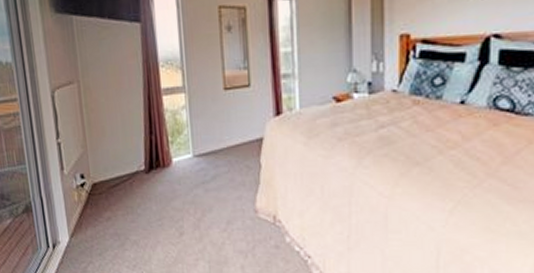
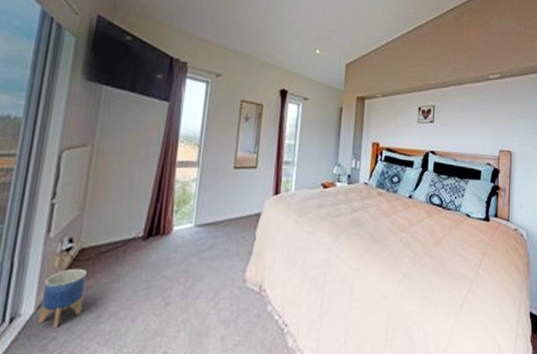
planter: none [71,201,107,254] -> present [38,268,87,329]

